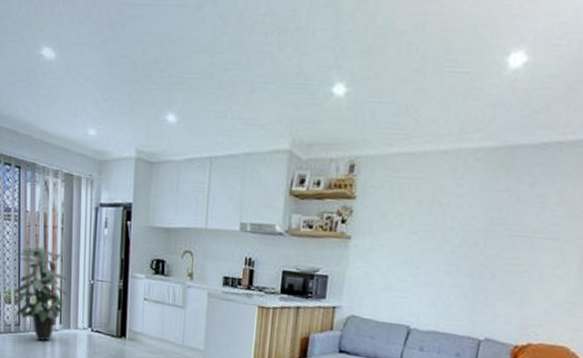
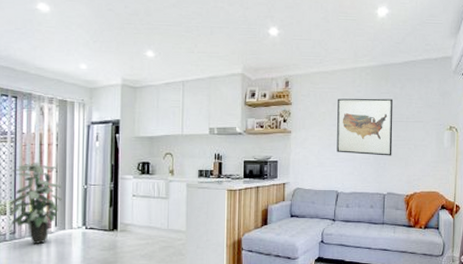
wall art: none [414,194,514,287] -> present [337,98,393,156]

